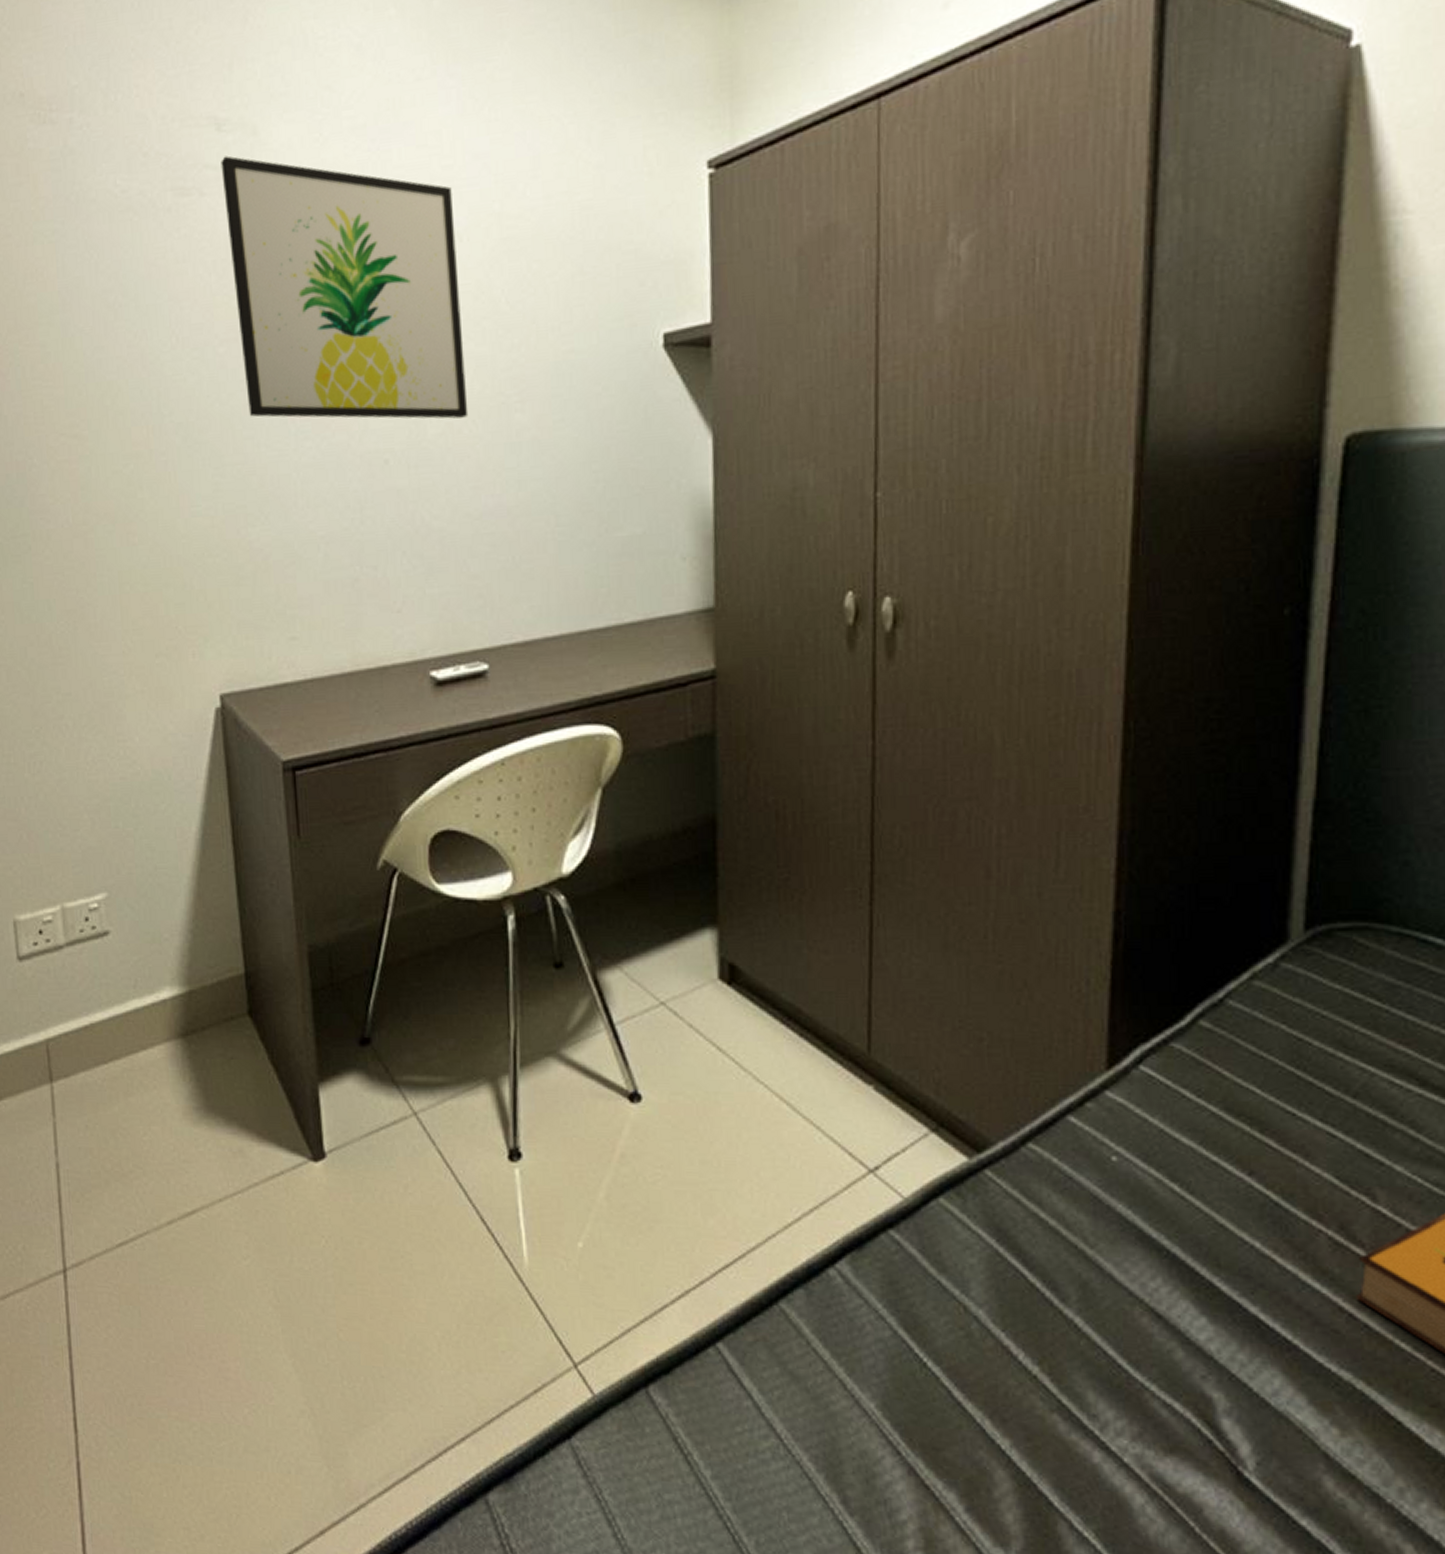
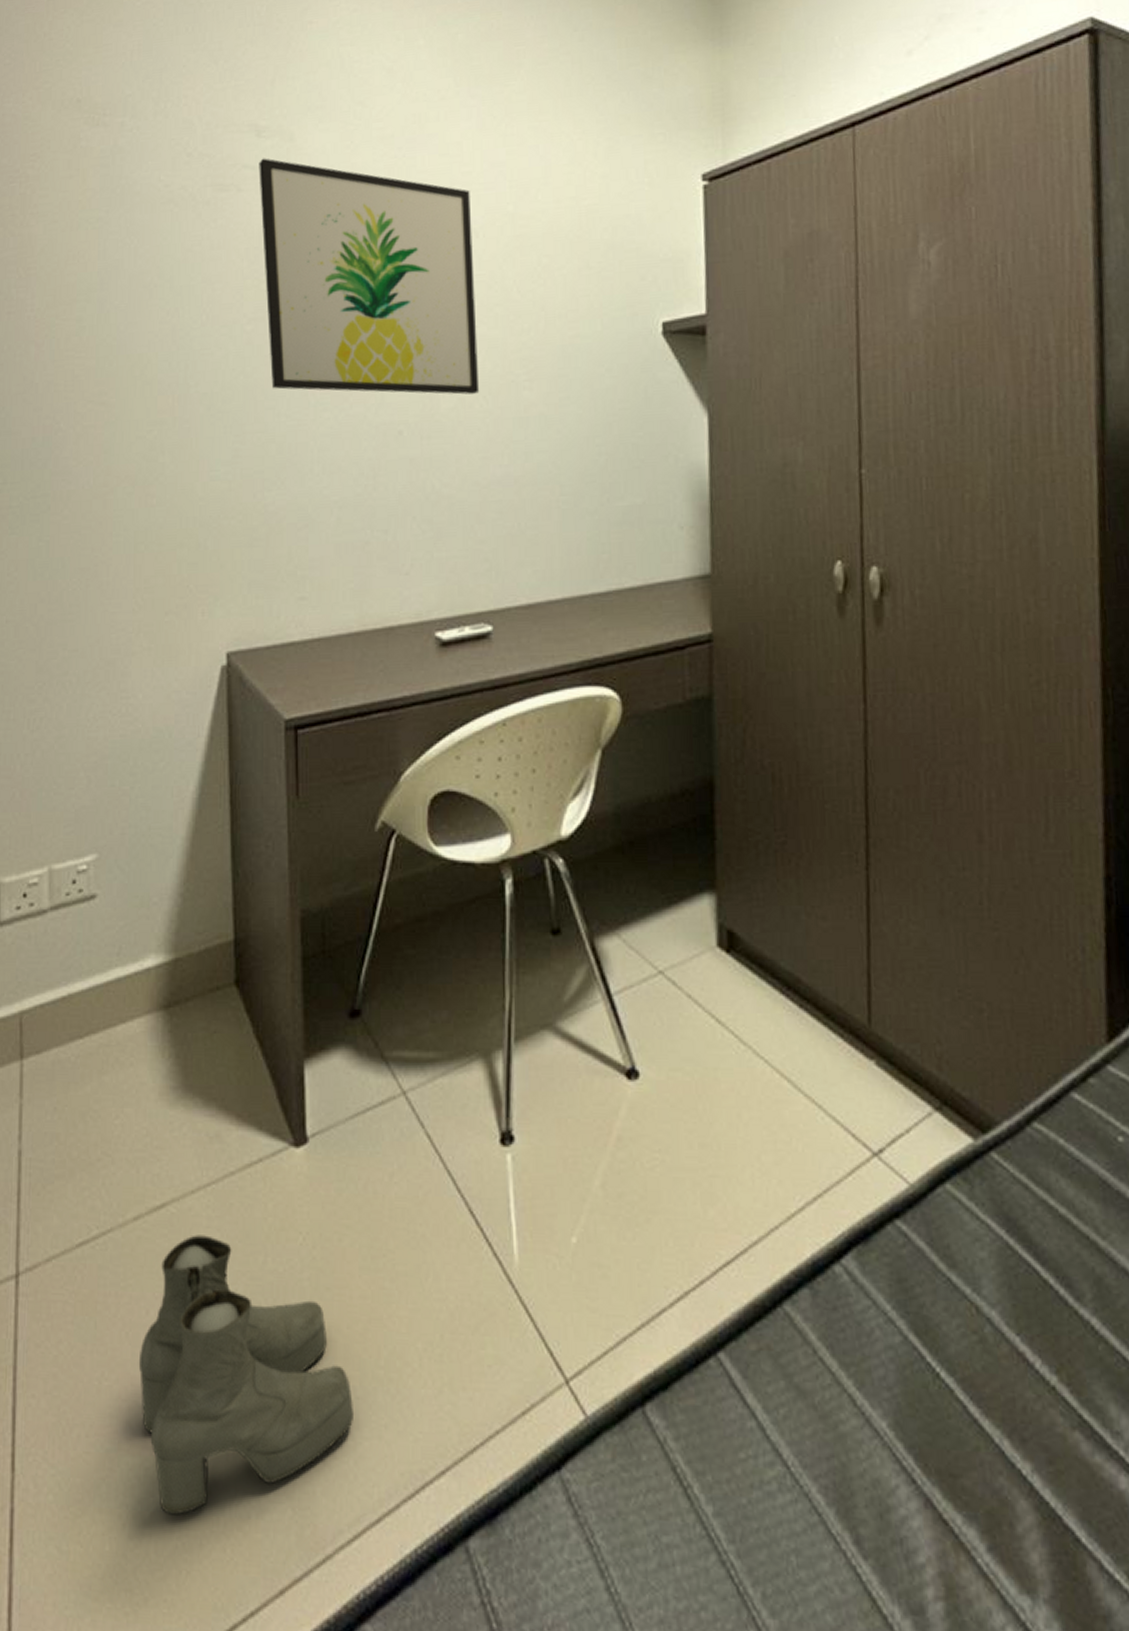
boots: none [181,1237,381,1470] -> present [138,1235,355,1515]

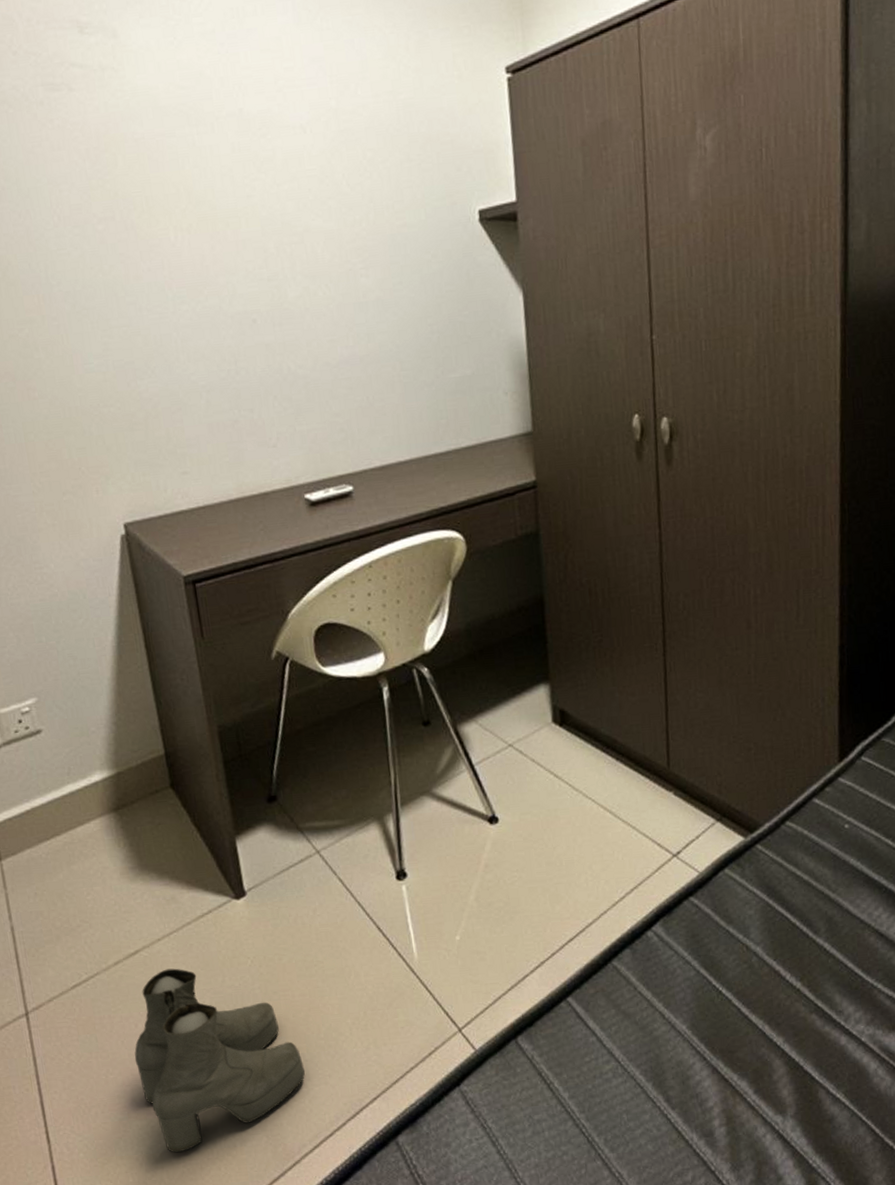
wall art: present [259,158,480,395] -> none [86,55,322,286]

